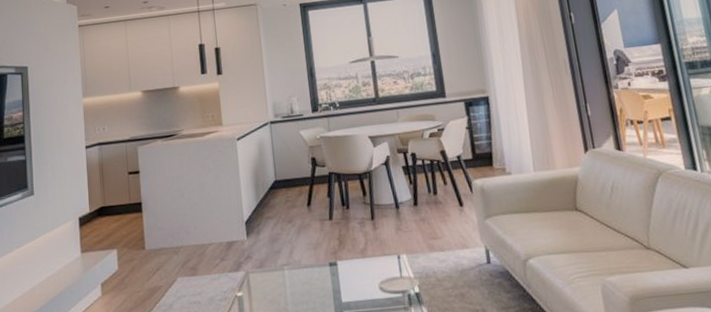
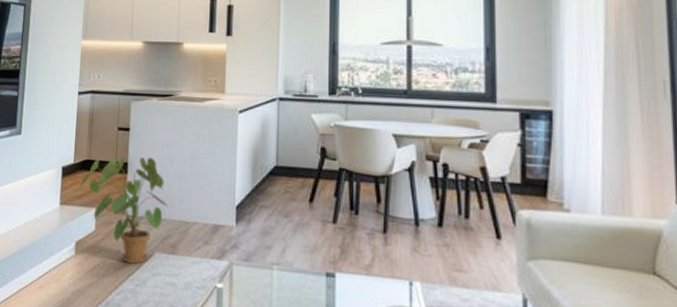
house plant: none [96,193,185,293] -> present [77,156,169,264]

